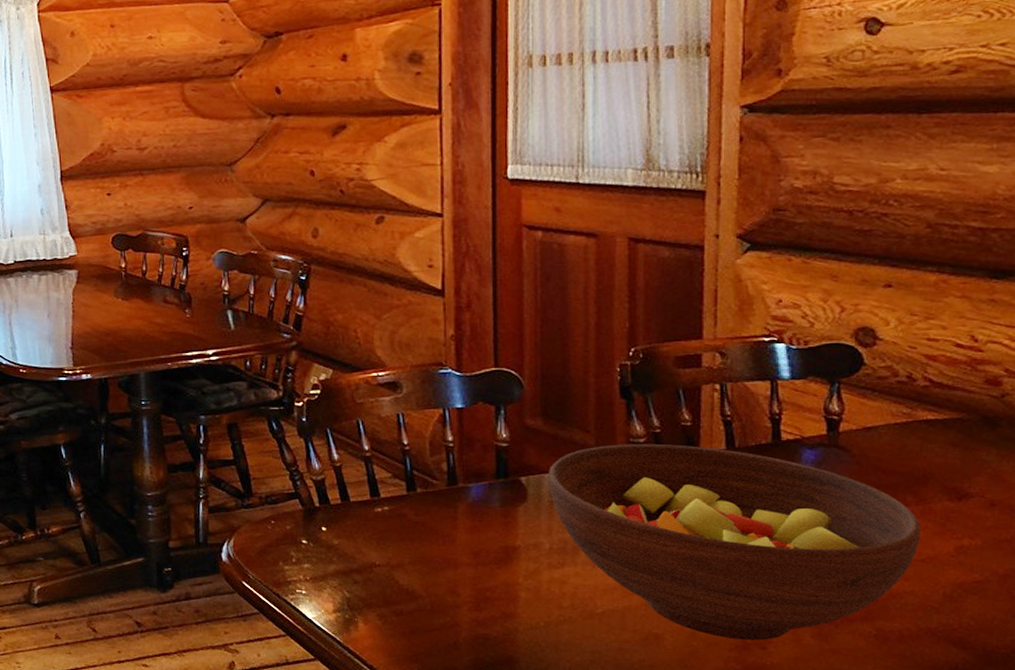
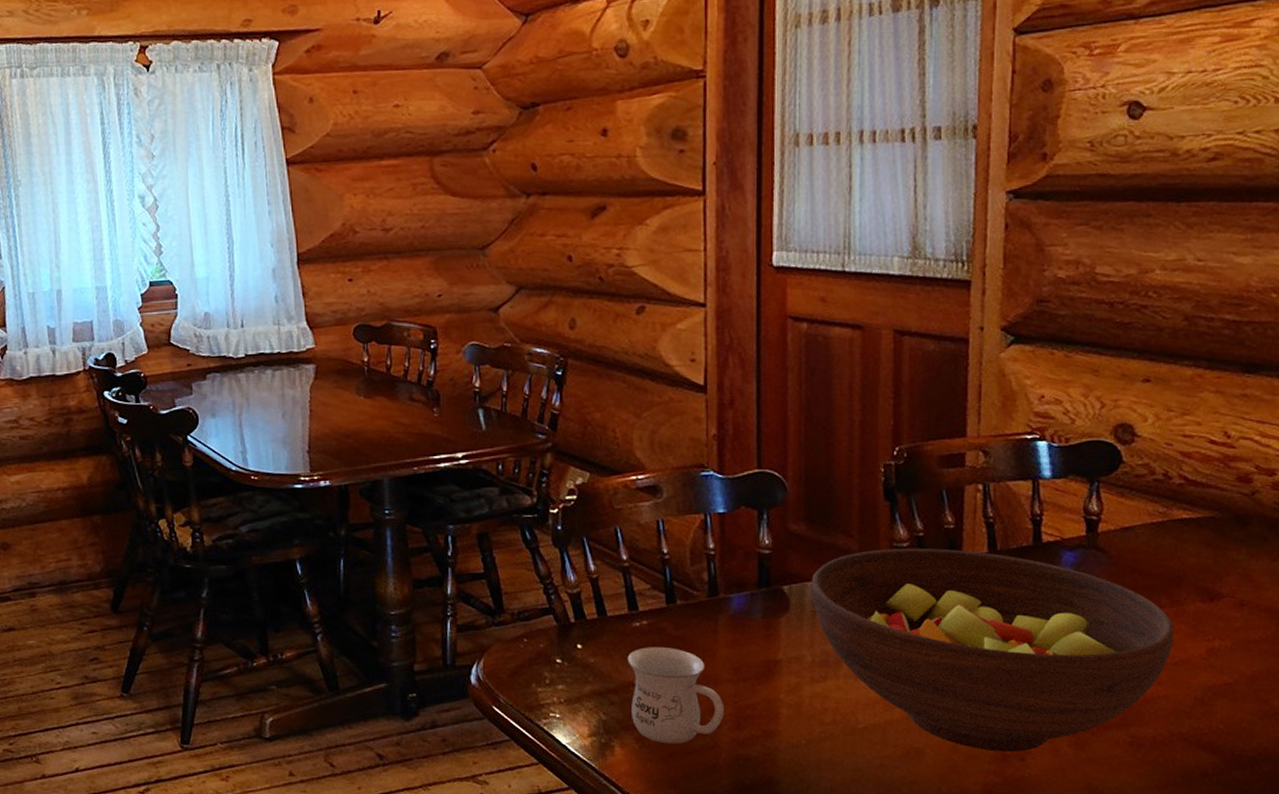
mug: none [370,531,465,622] -> present [627,646,725,744]

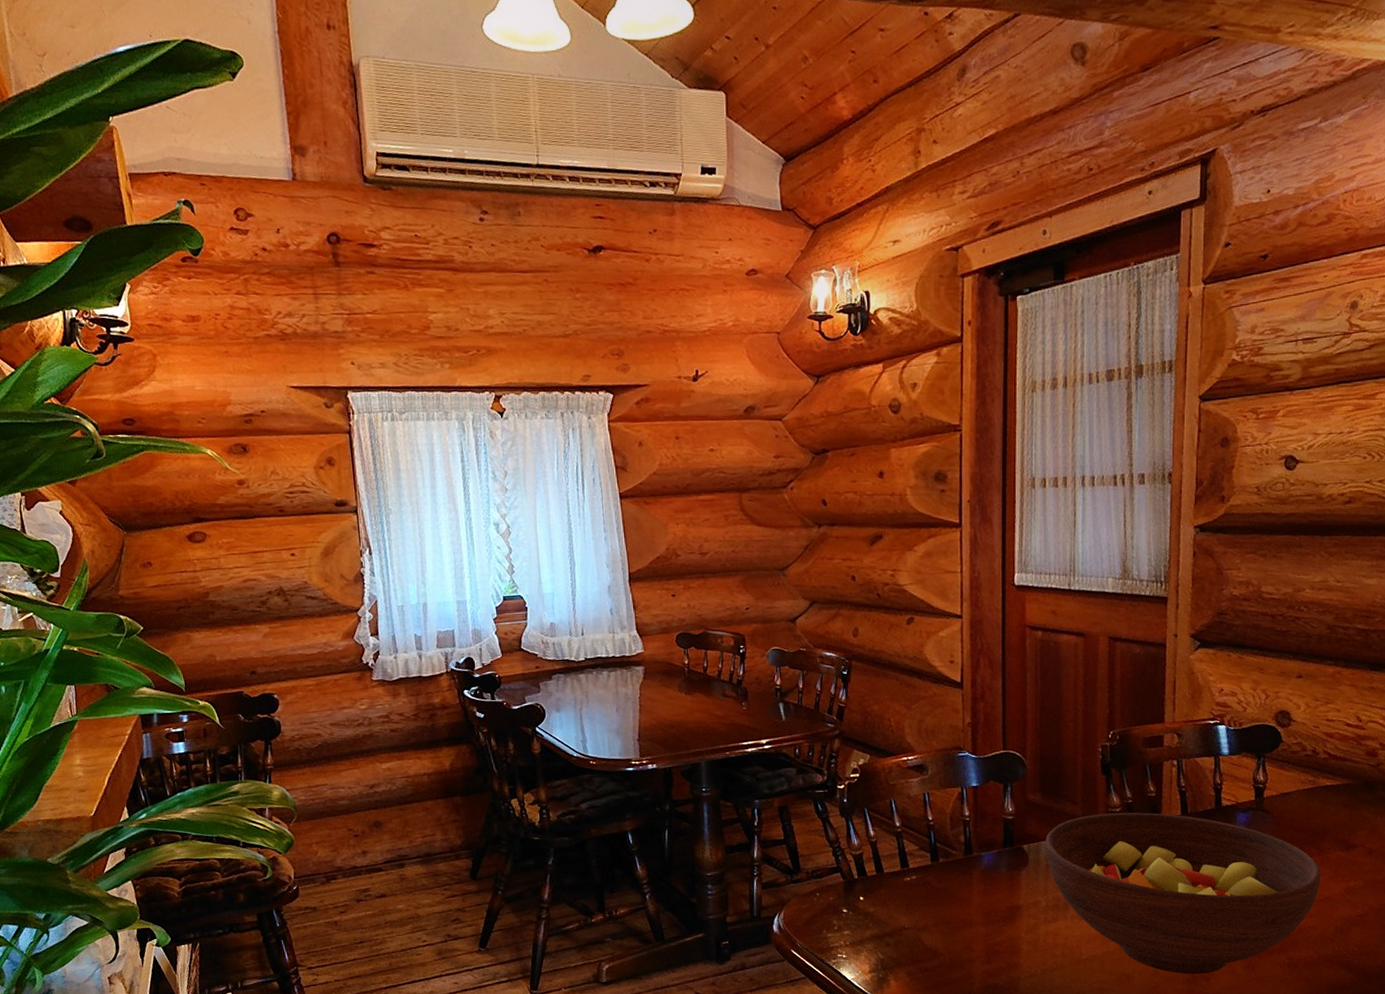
mug: present [627,646,725,744] -> none [900,897,978,977]

